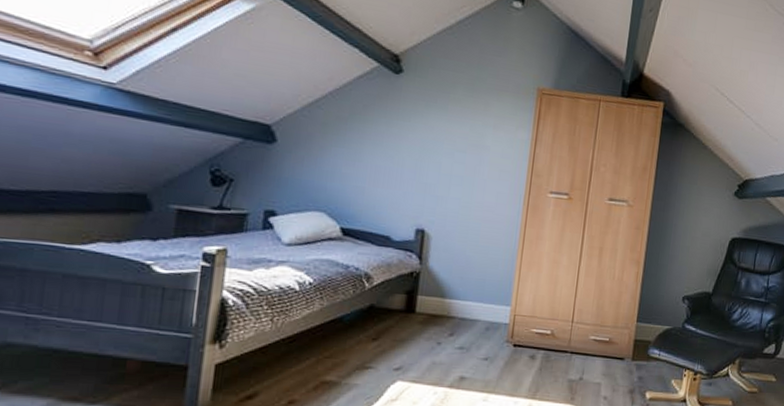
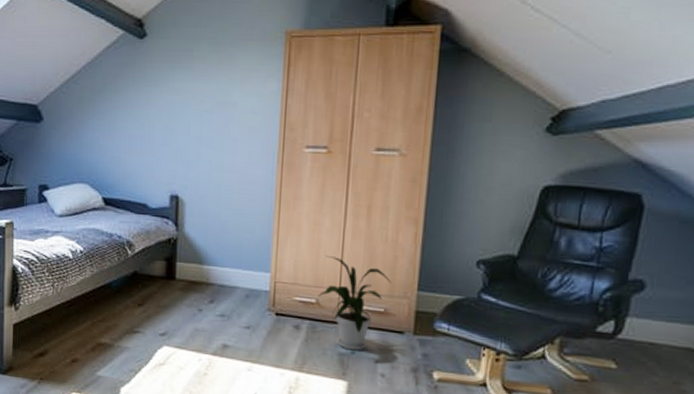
house plant: none [552,290,616,377] -> present [317,255,391,351]

